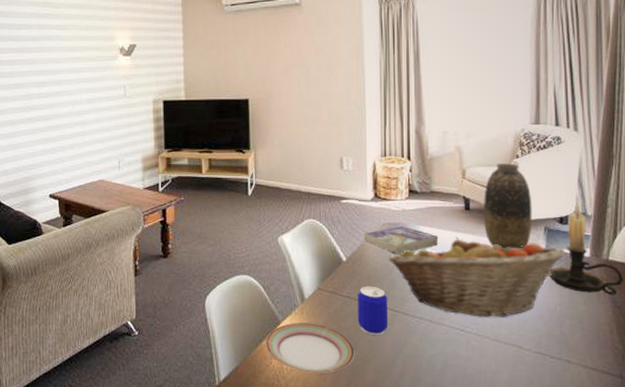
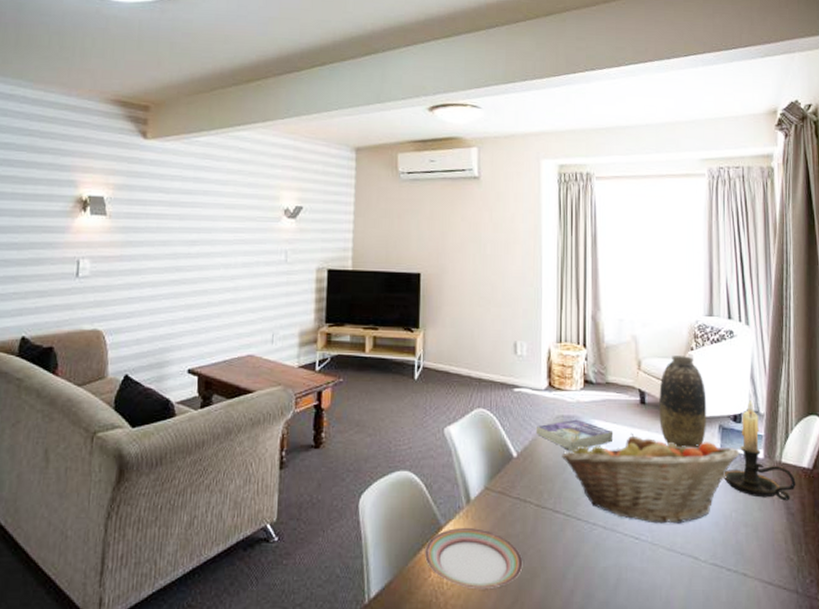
beer can: present [357,286,388,335] -> none [526,486,559,543]

